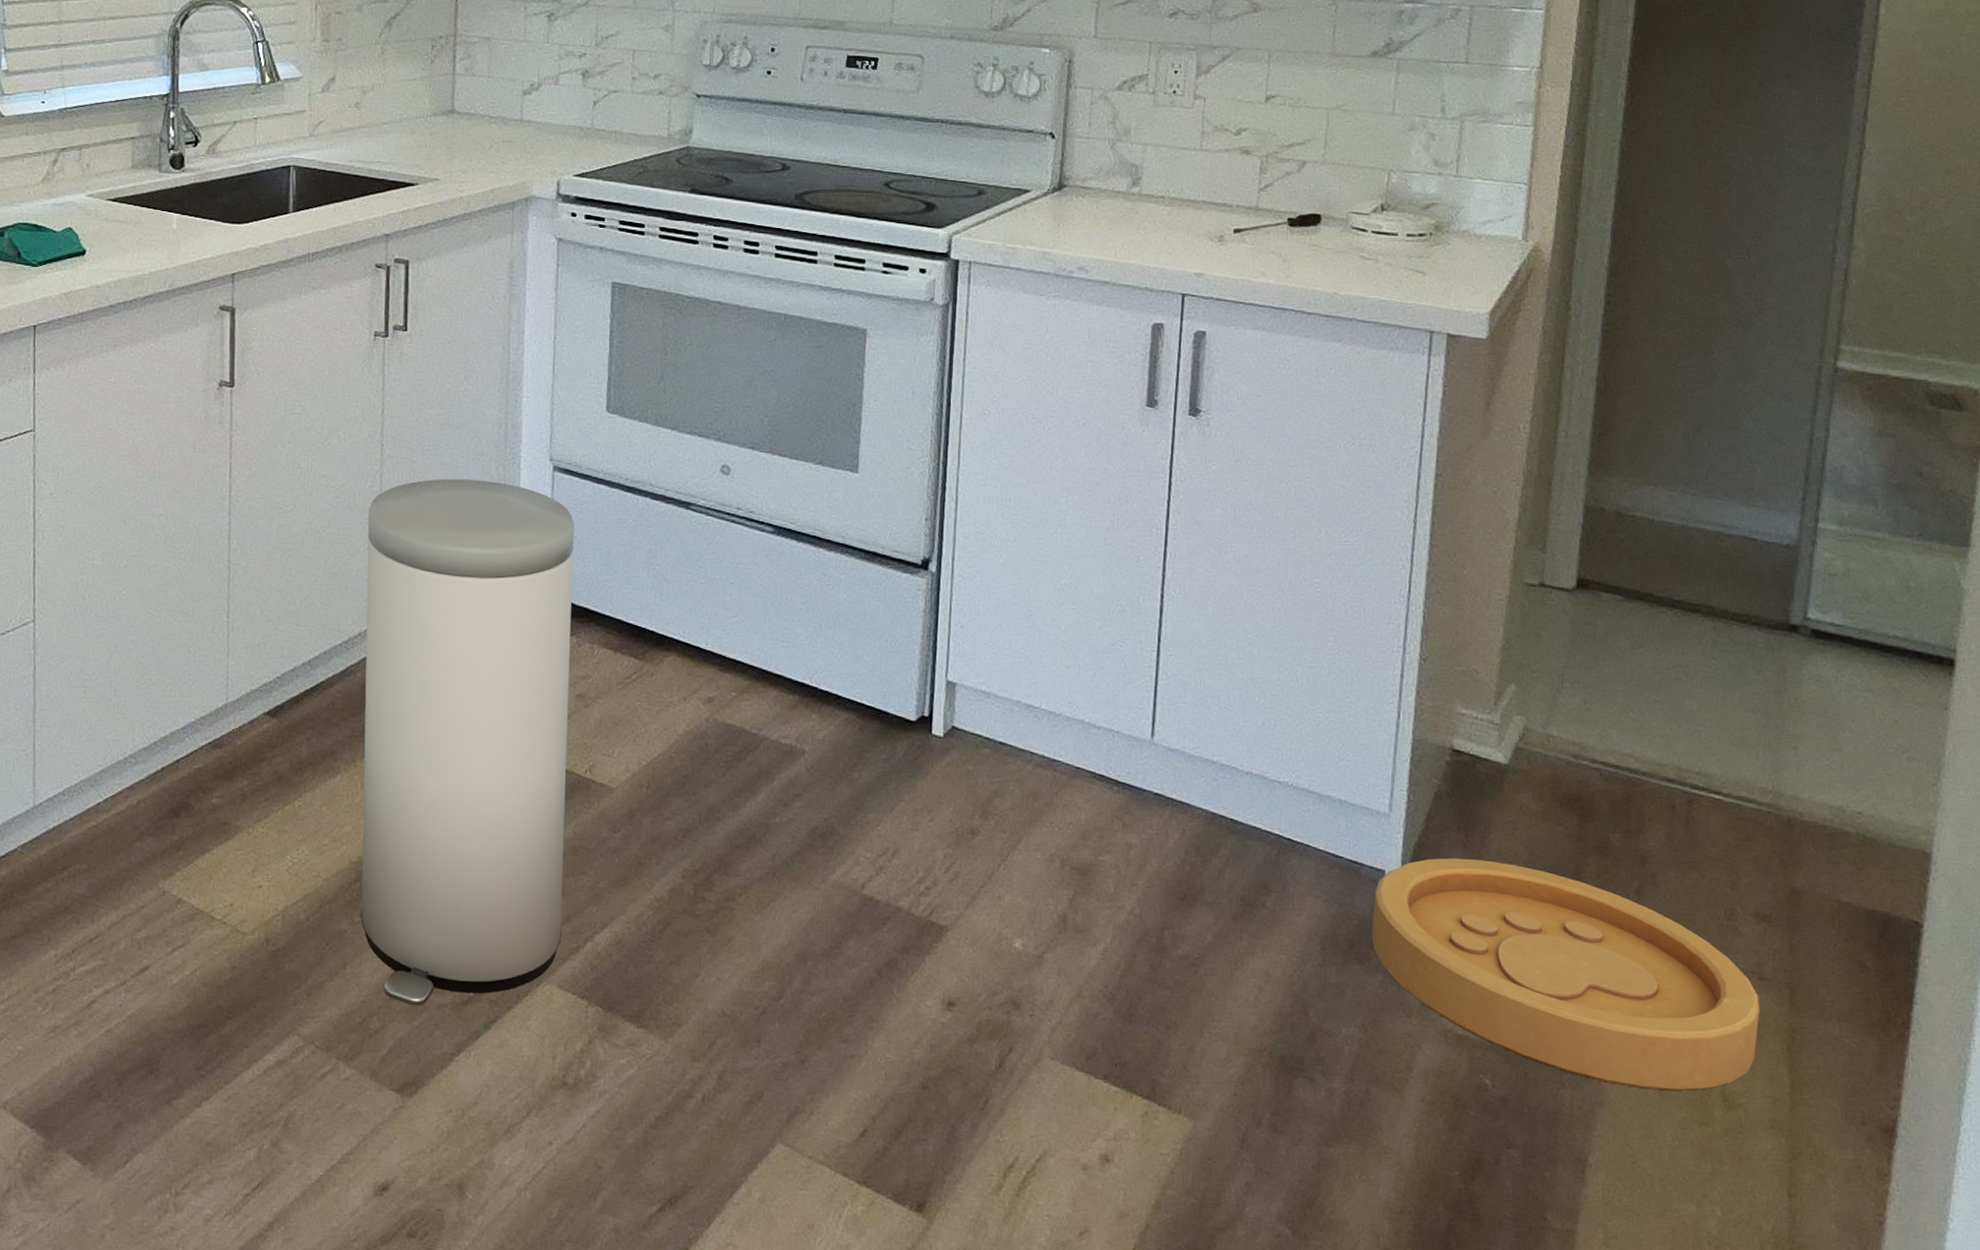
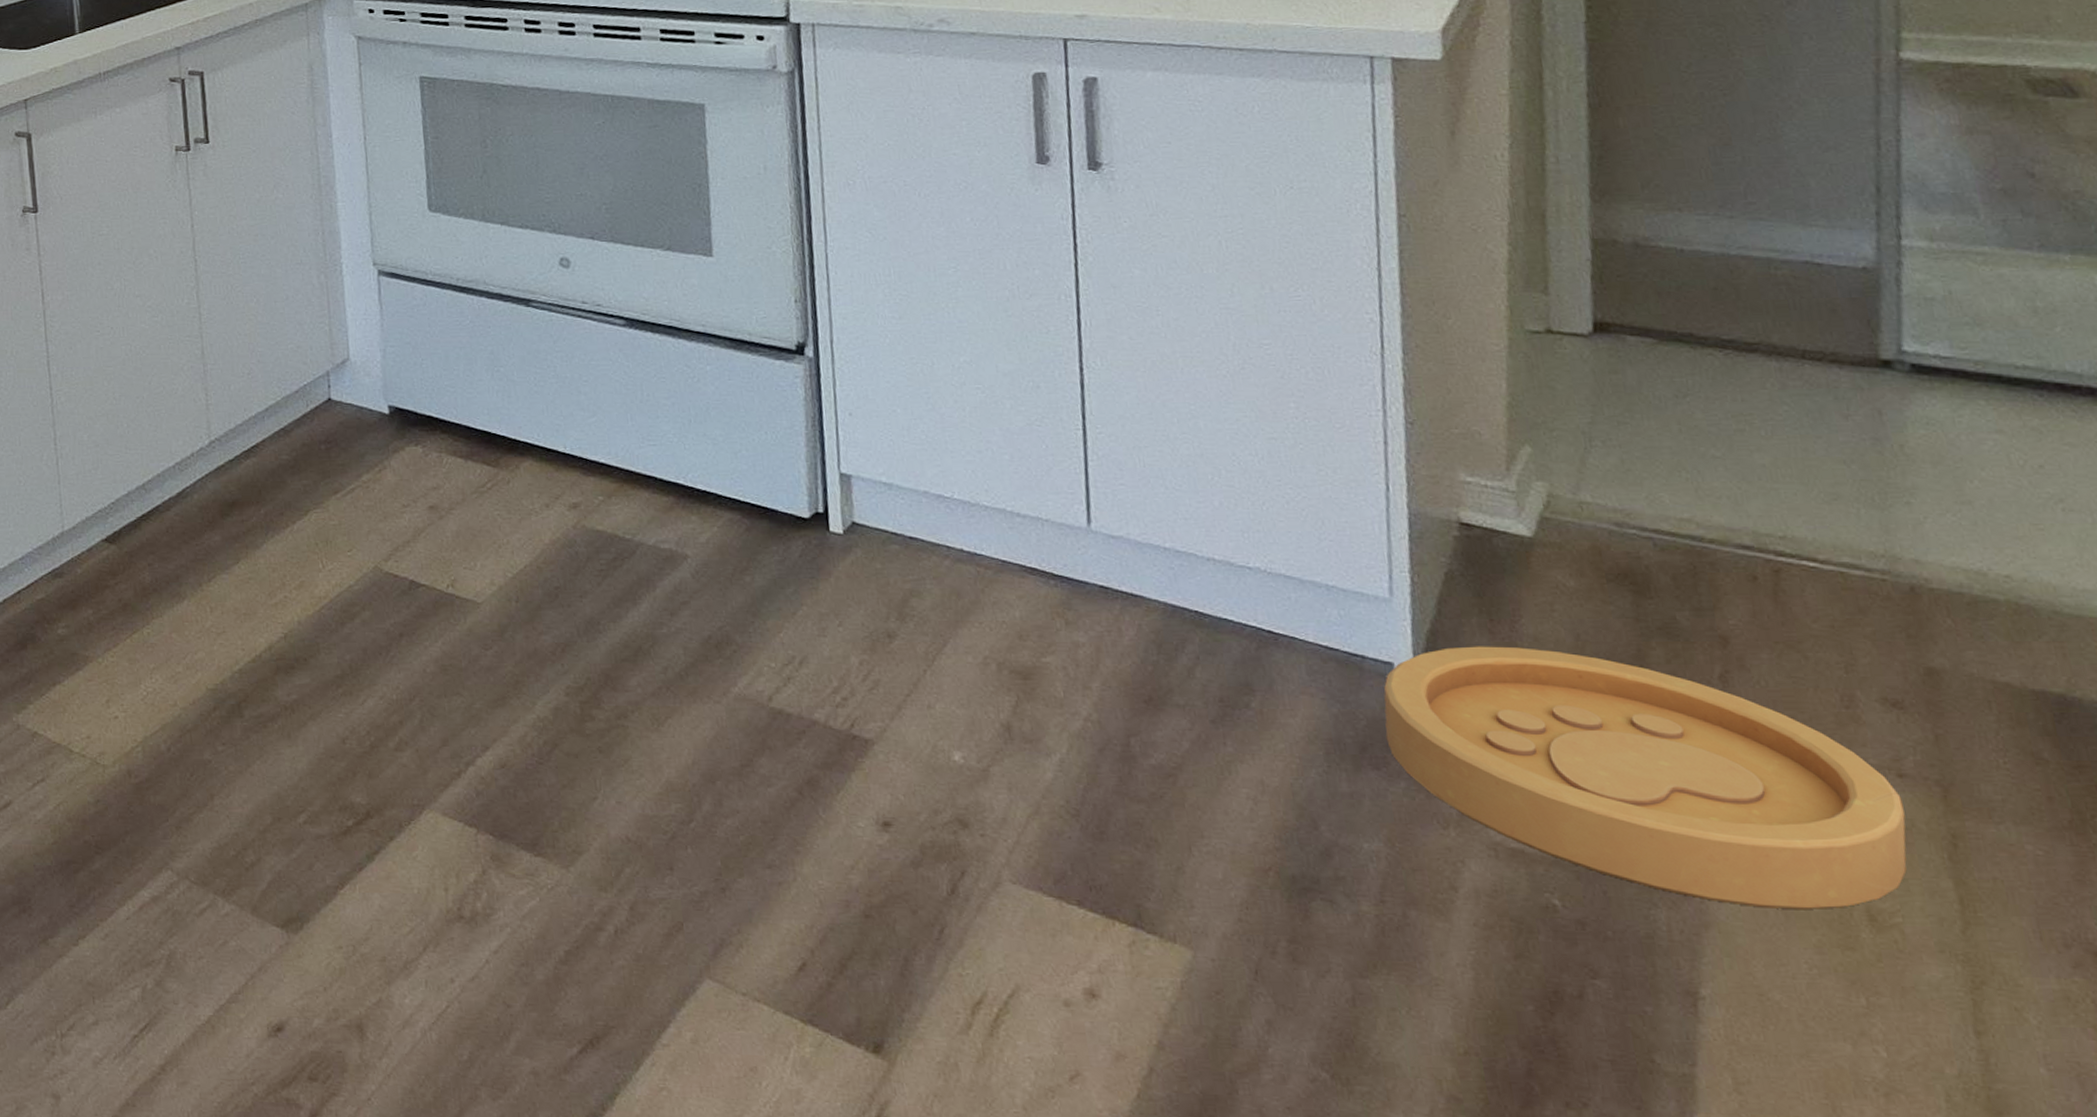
pedal bin: present [361,479,574,1006] -> none [187,289,441,838]

